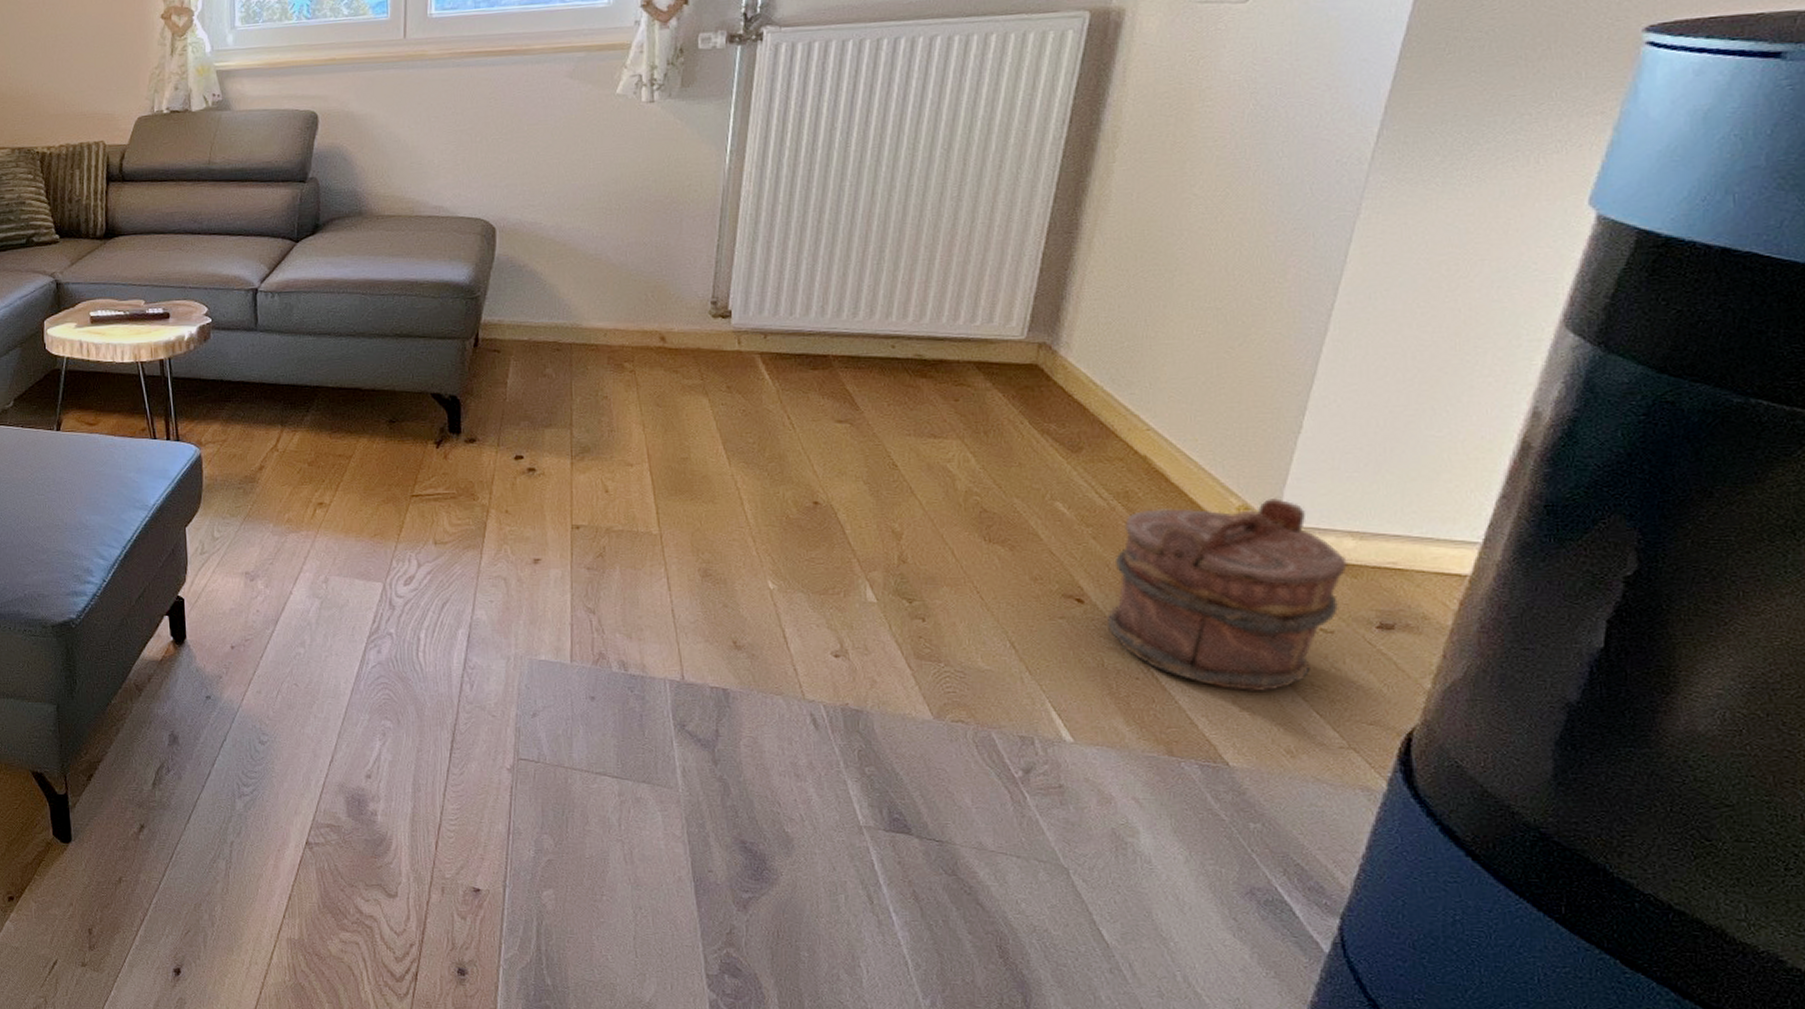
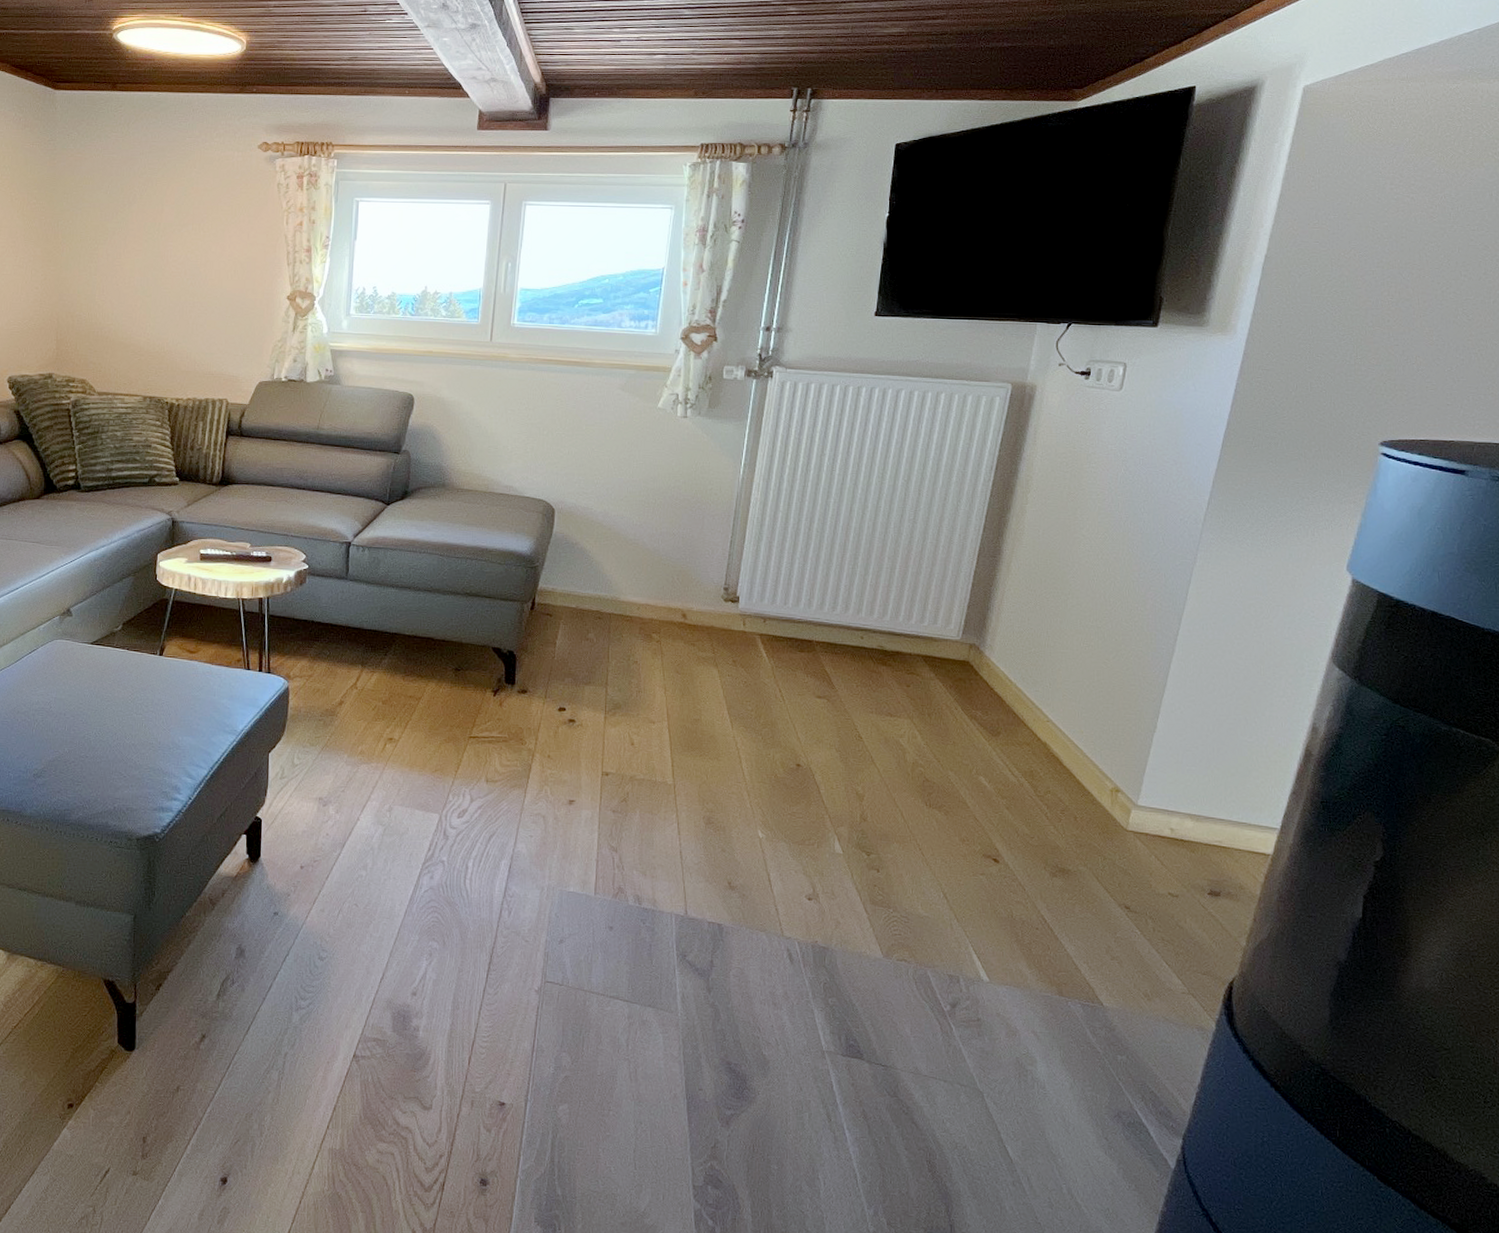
bucket: present [1108,497,1347,692] -> none [1016,783,1188,944]

